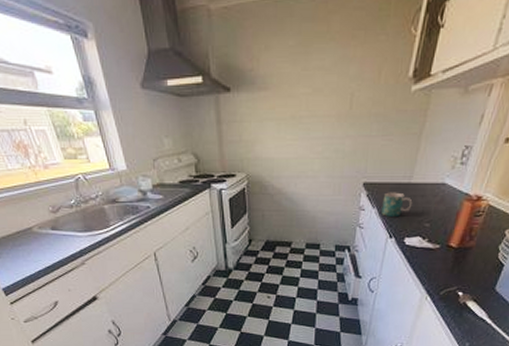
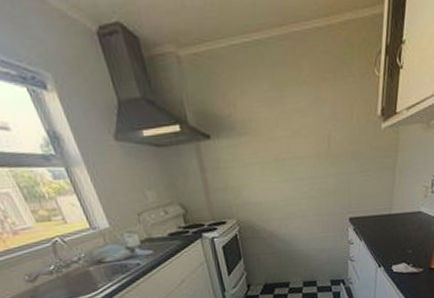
mug: present [381,192,413,217] -> none [368,223,395,248]

